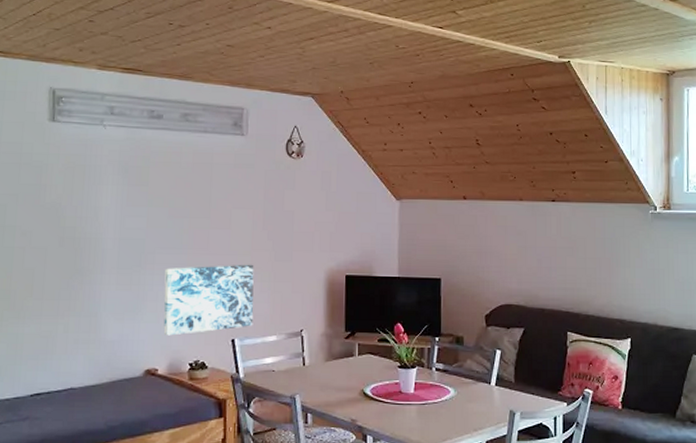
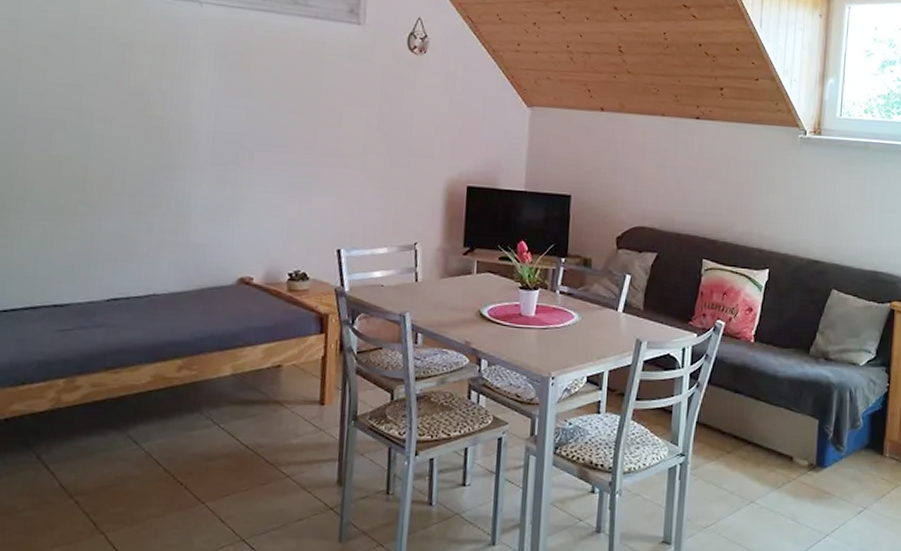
wall art: present [163,264,254,336] -> none [260,167,366,242]

